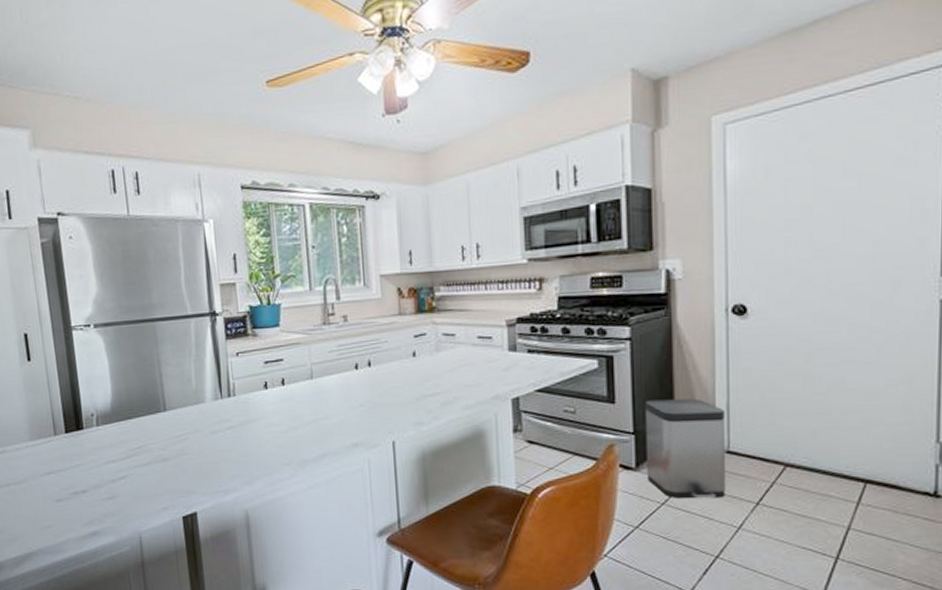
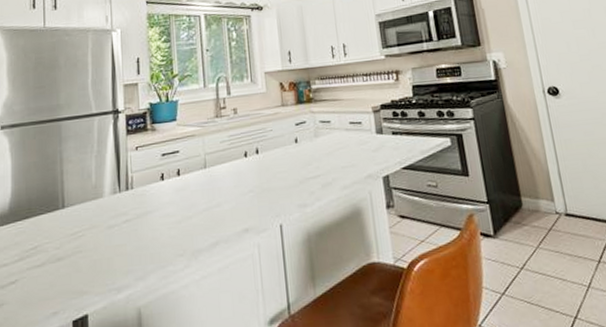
pedal bin: present [645,398,725,498] -> none [493,168,572,262]

